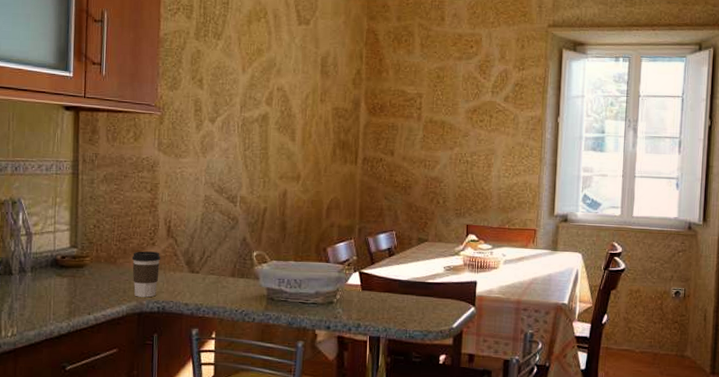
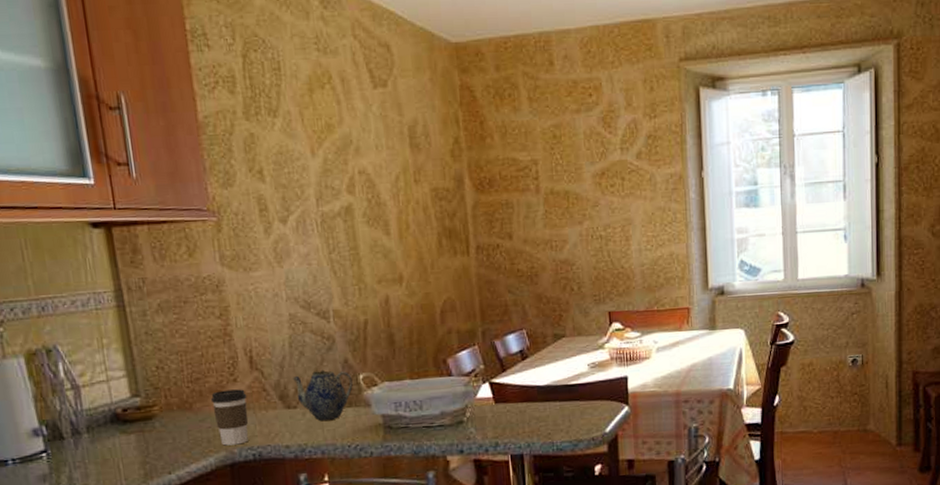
teapot: none [199,244,247,287] -> present [292,369,353,421]

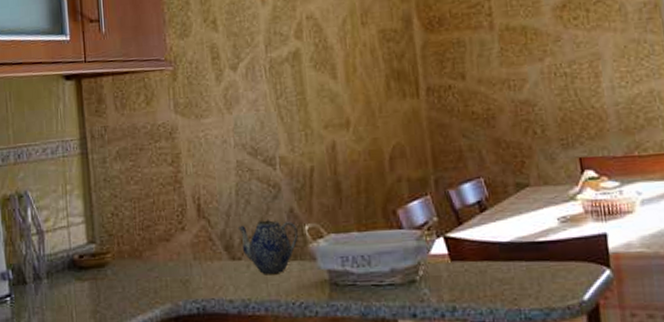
coffee cup: present [210,389,249,446] -> none [159,238,194,298]

